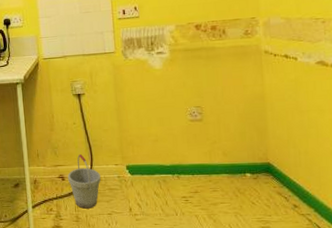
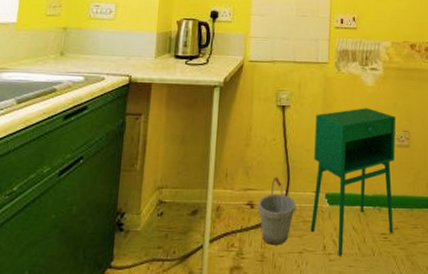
storage cabinet: none [109,89,193,216] -> present [311,108,396,256]

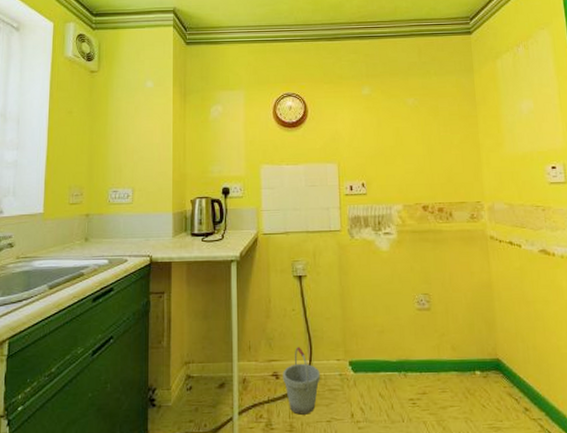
storage cabinet: present [311,108,396,256] -> none [333,273,421,424]

